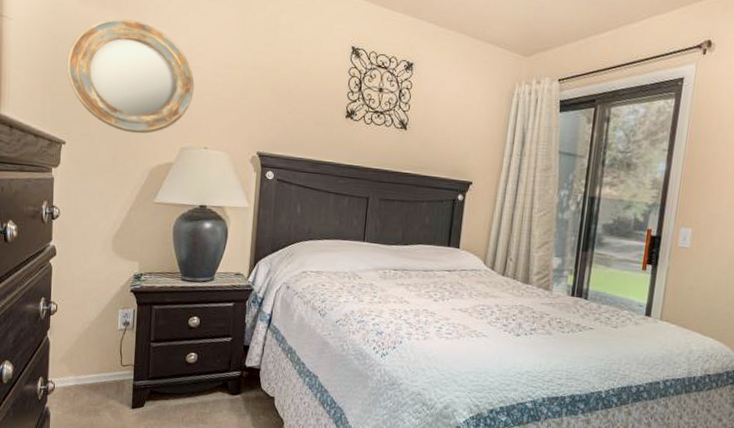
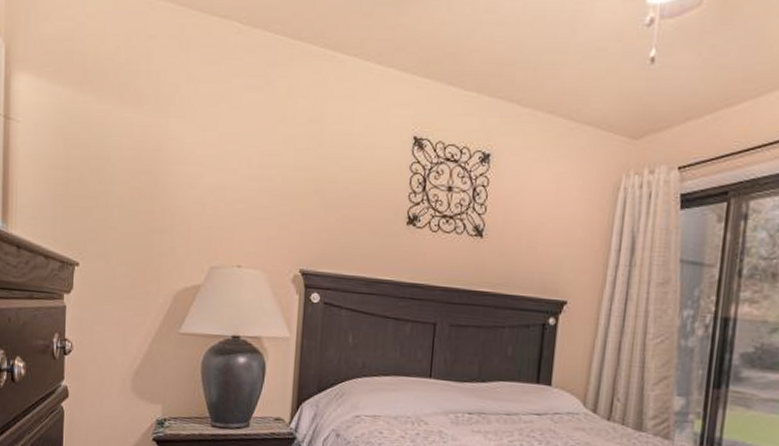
home mirror: present [67,18,195,134] -> none [80,115,226,252]

